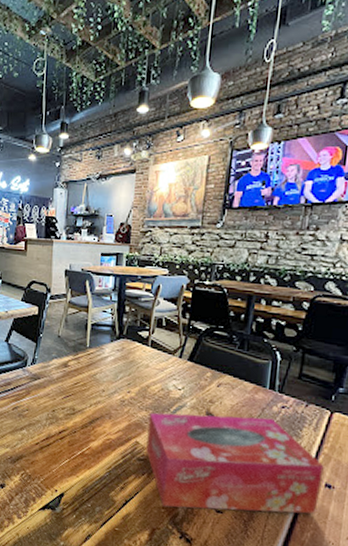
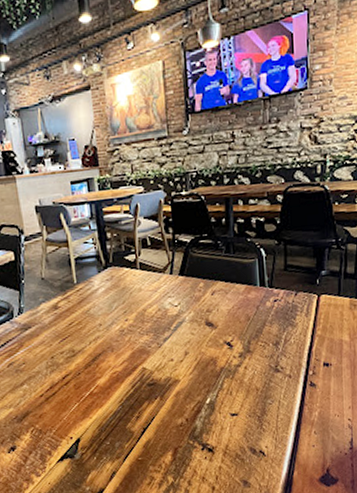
tissue box: present [146,412,324,514] -> none [151,314,320,424]

